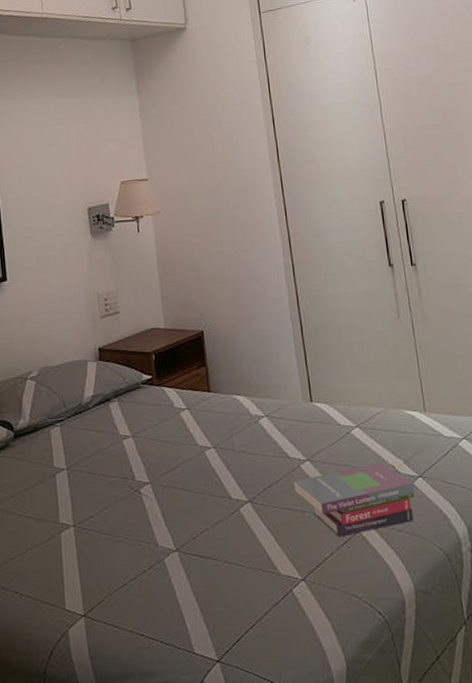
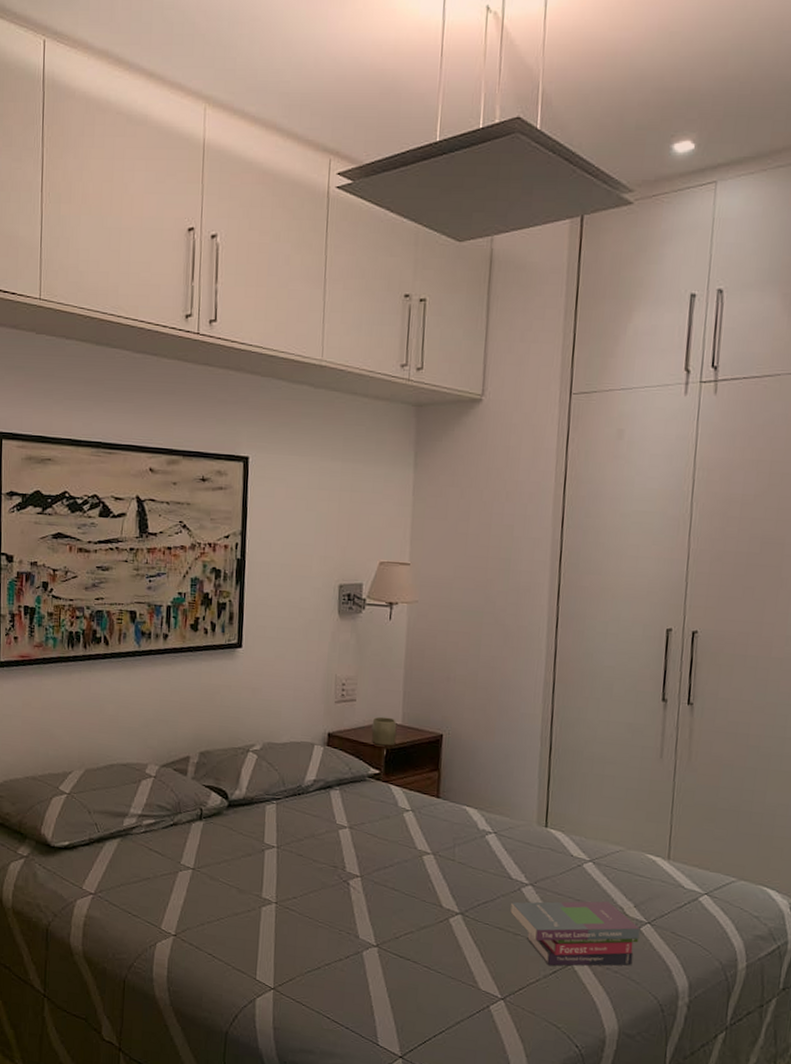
mug: none [137,323,162,353] -> present [371,716,397,747]

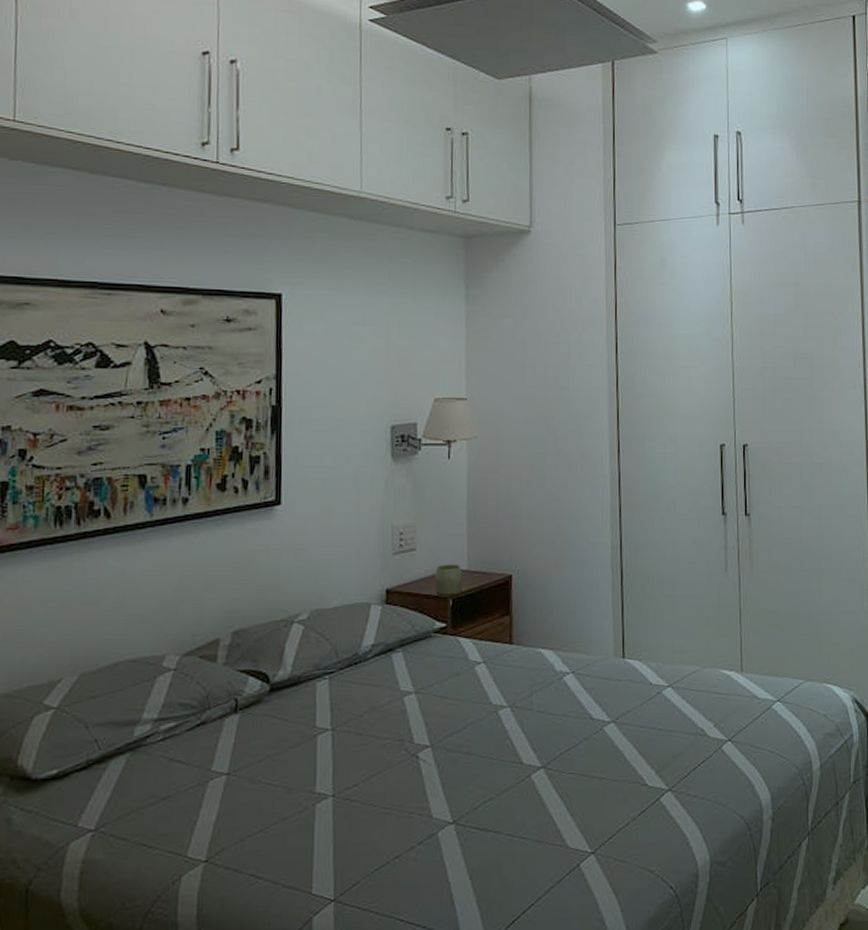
books: present [510,901,641,966] -> none [594,726,722,806]

